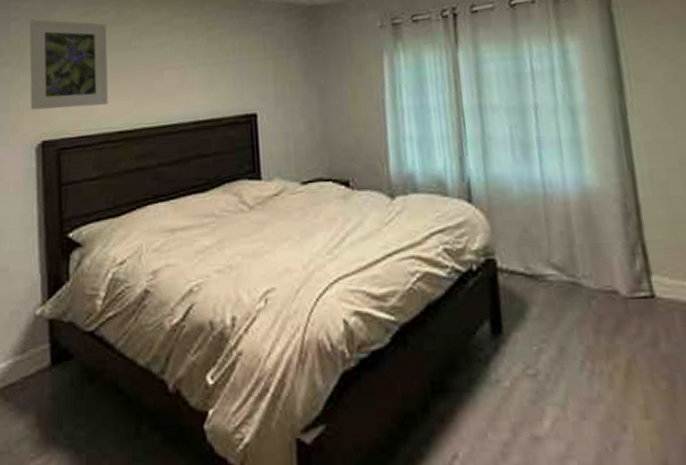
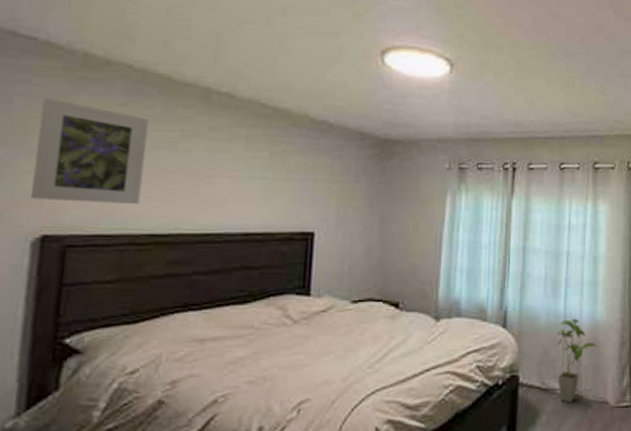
house plant: none [537,186,594,293] -> present [557,318,599,403]

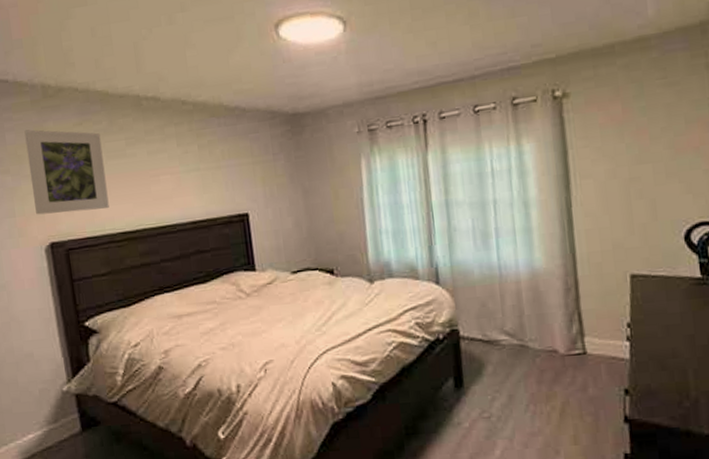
house plant: present [557,318,599,403] -> none [494,268,540,354]

